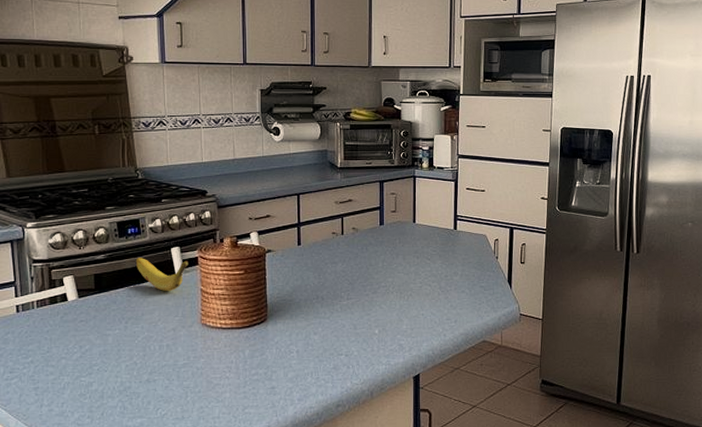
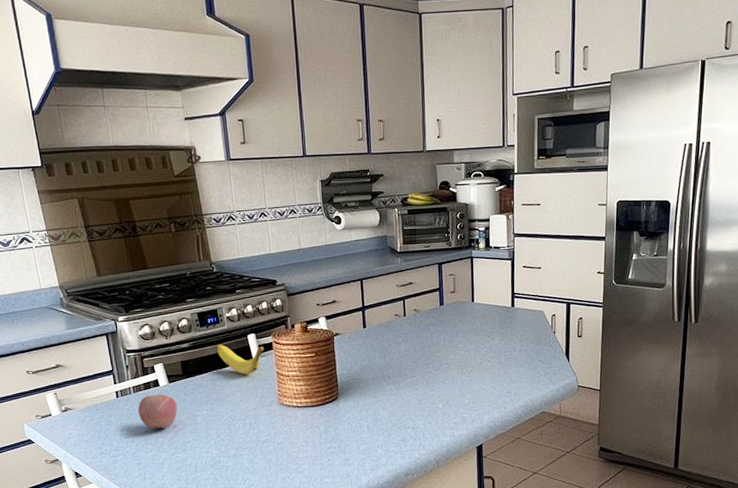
apple: none [40,309,86,349] -> present [138,394,178,429]

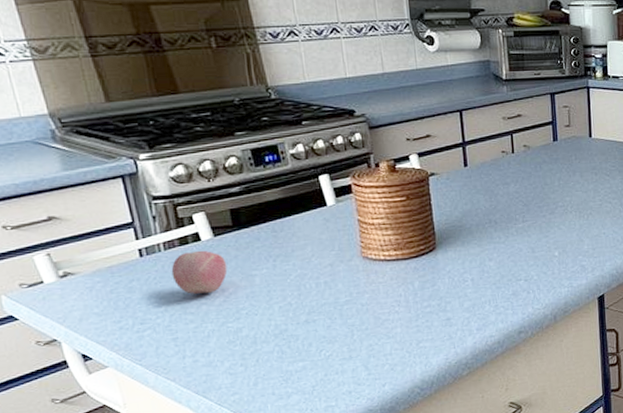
banana: present [216,345,264,375] -> none [277,188,341,225]

